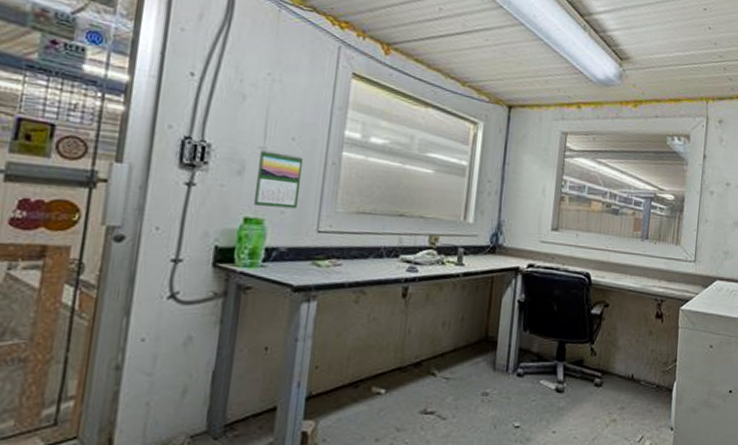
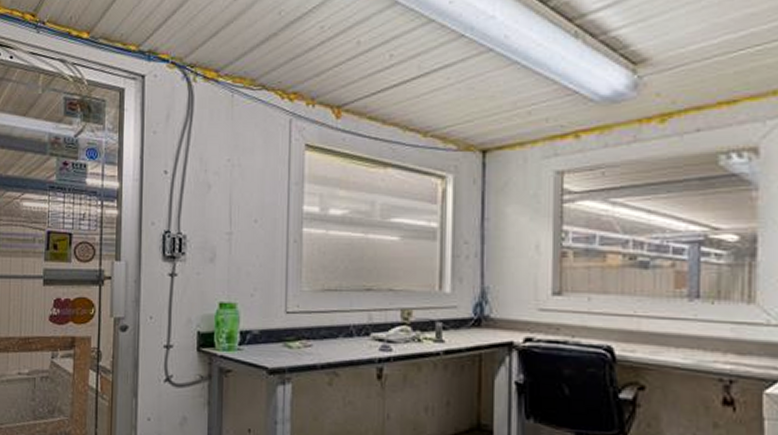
calendar: present [253,149,304,209] -> none [226,235,267,291]

